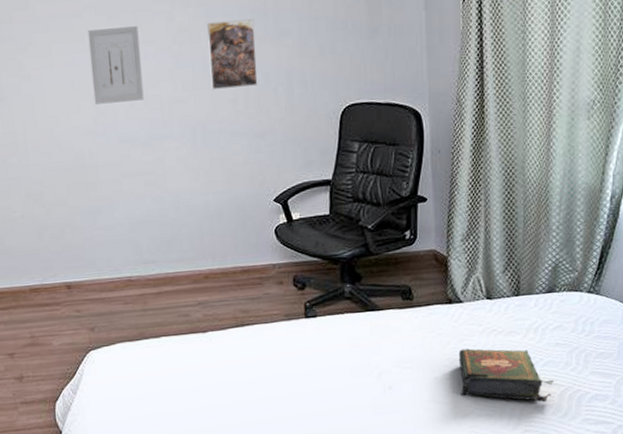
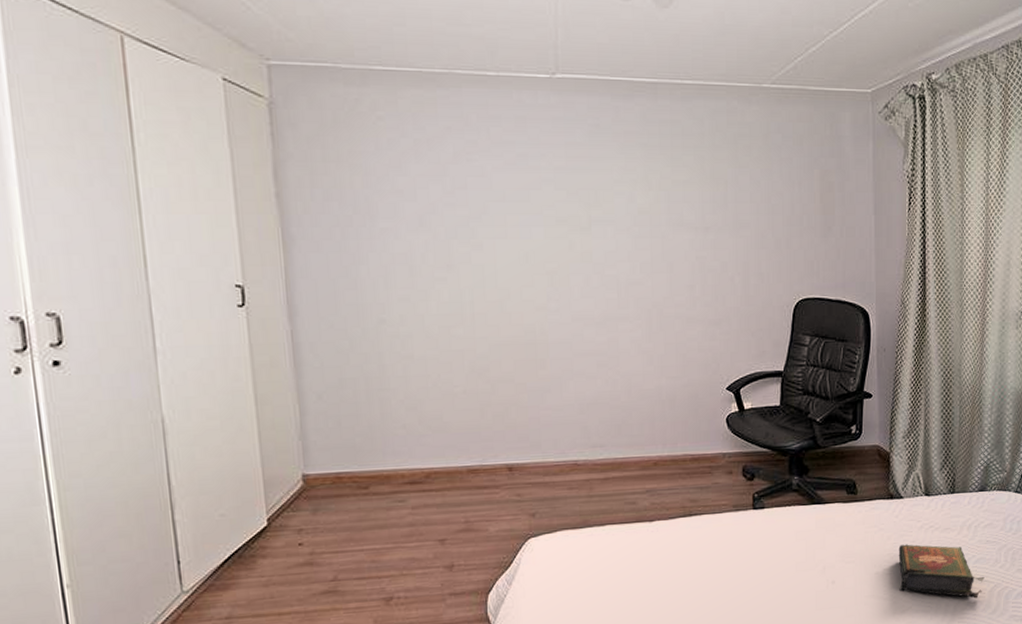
wall art: present [87,26,144,105] -> none [546,204,601,280]
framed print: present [207,19,258,91] -> none [668,208,715,275]

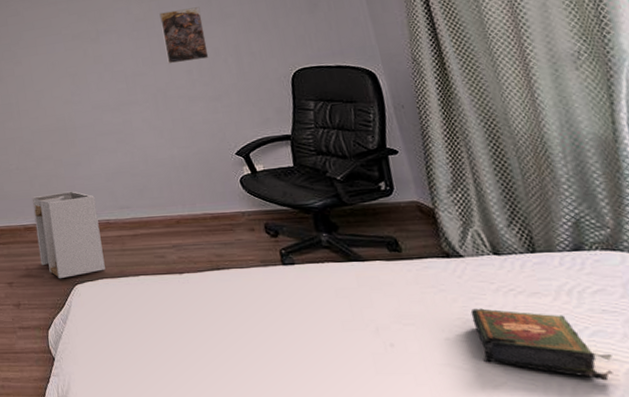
laundry hamper: none [481,424,567,533] -> present [32,191,106,279]
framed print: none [668,208,715,275] -> present [159,6,209,64]

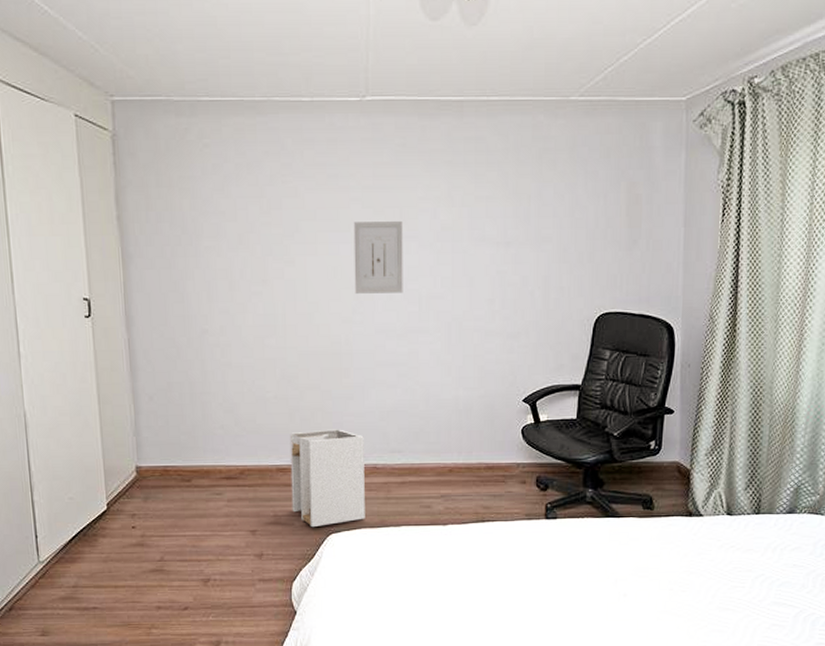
wall art: none [63,20,111,80] -> present [353,221,403,294]
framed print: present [159,6,209,64] -> none [470,223,516,289]
book: present [470,308,613,381] -> none [694,562,789,623]

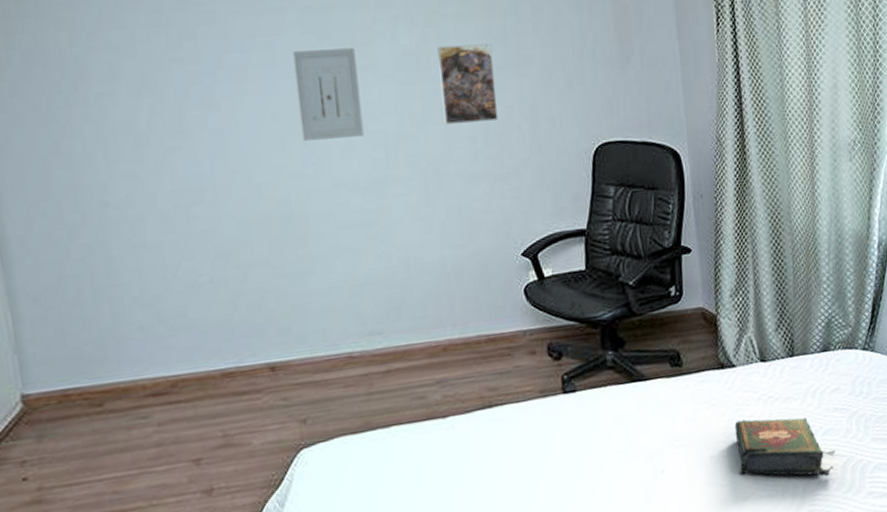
laundry hamper: present [289,429,365,528] -> none [234,313,344,445]
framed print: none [470,223,516,289] -> present [437,43,499,126]
book: none [694,562,789,623] -> present [734,417,836,477]

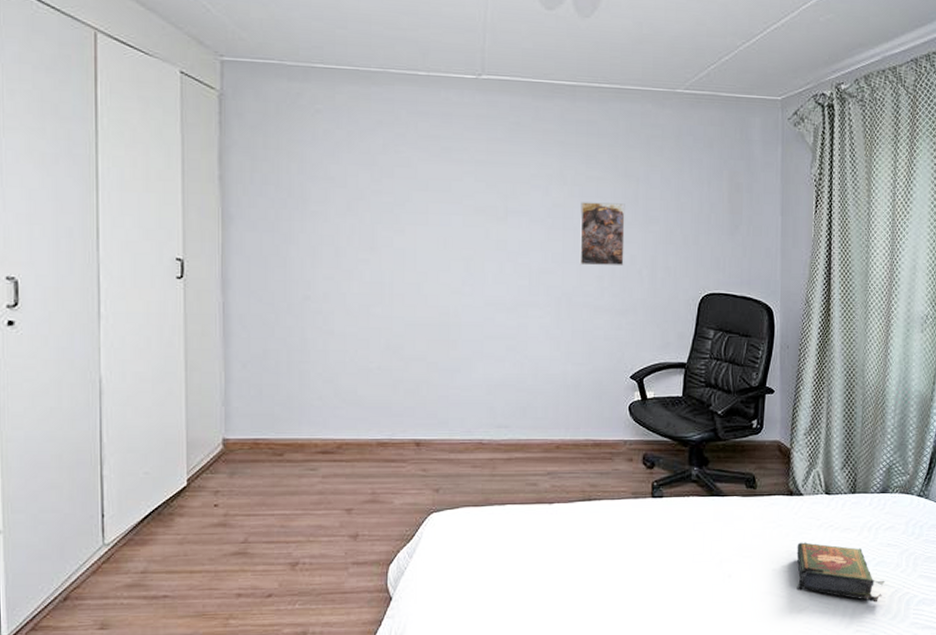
wall art: present [292,48,364,141] -> none [465,195,515,267]

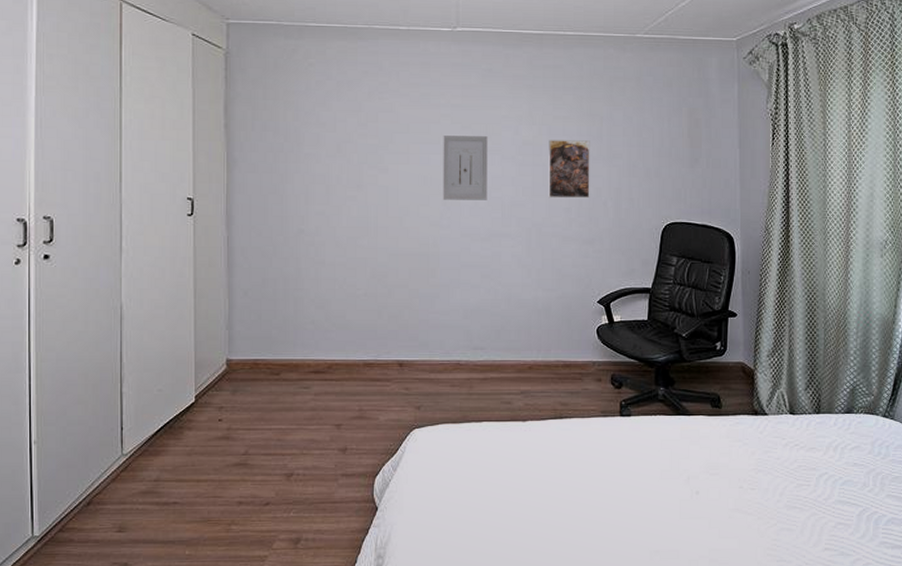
wall art: none [465,195,515,267] -> present [443,136,488,200]
book: present [796,542,885,603] -> none [763,461,852,521]

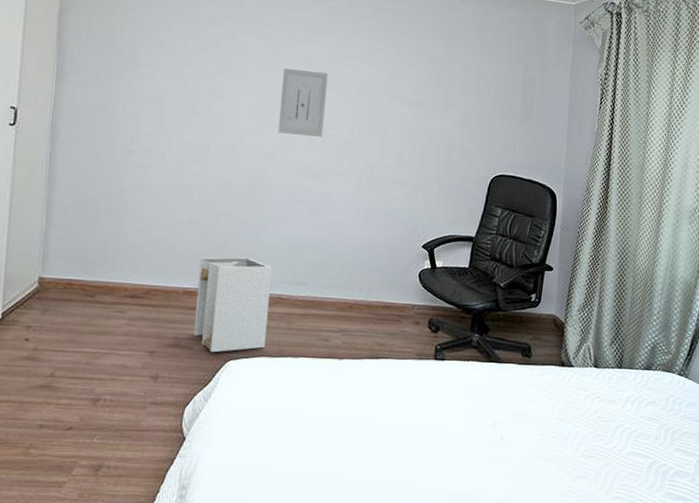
laundry hamper: none [377,326,448,423] -> present [193,257,272,353]
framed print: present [548,140,590,199] -> none [383,83,428,145]

